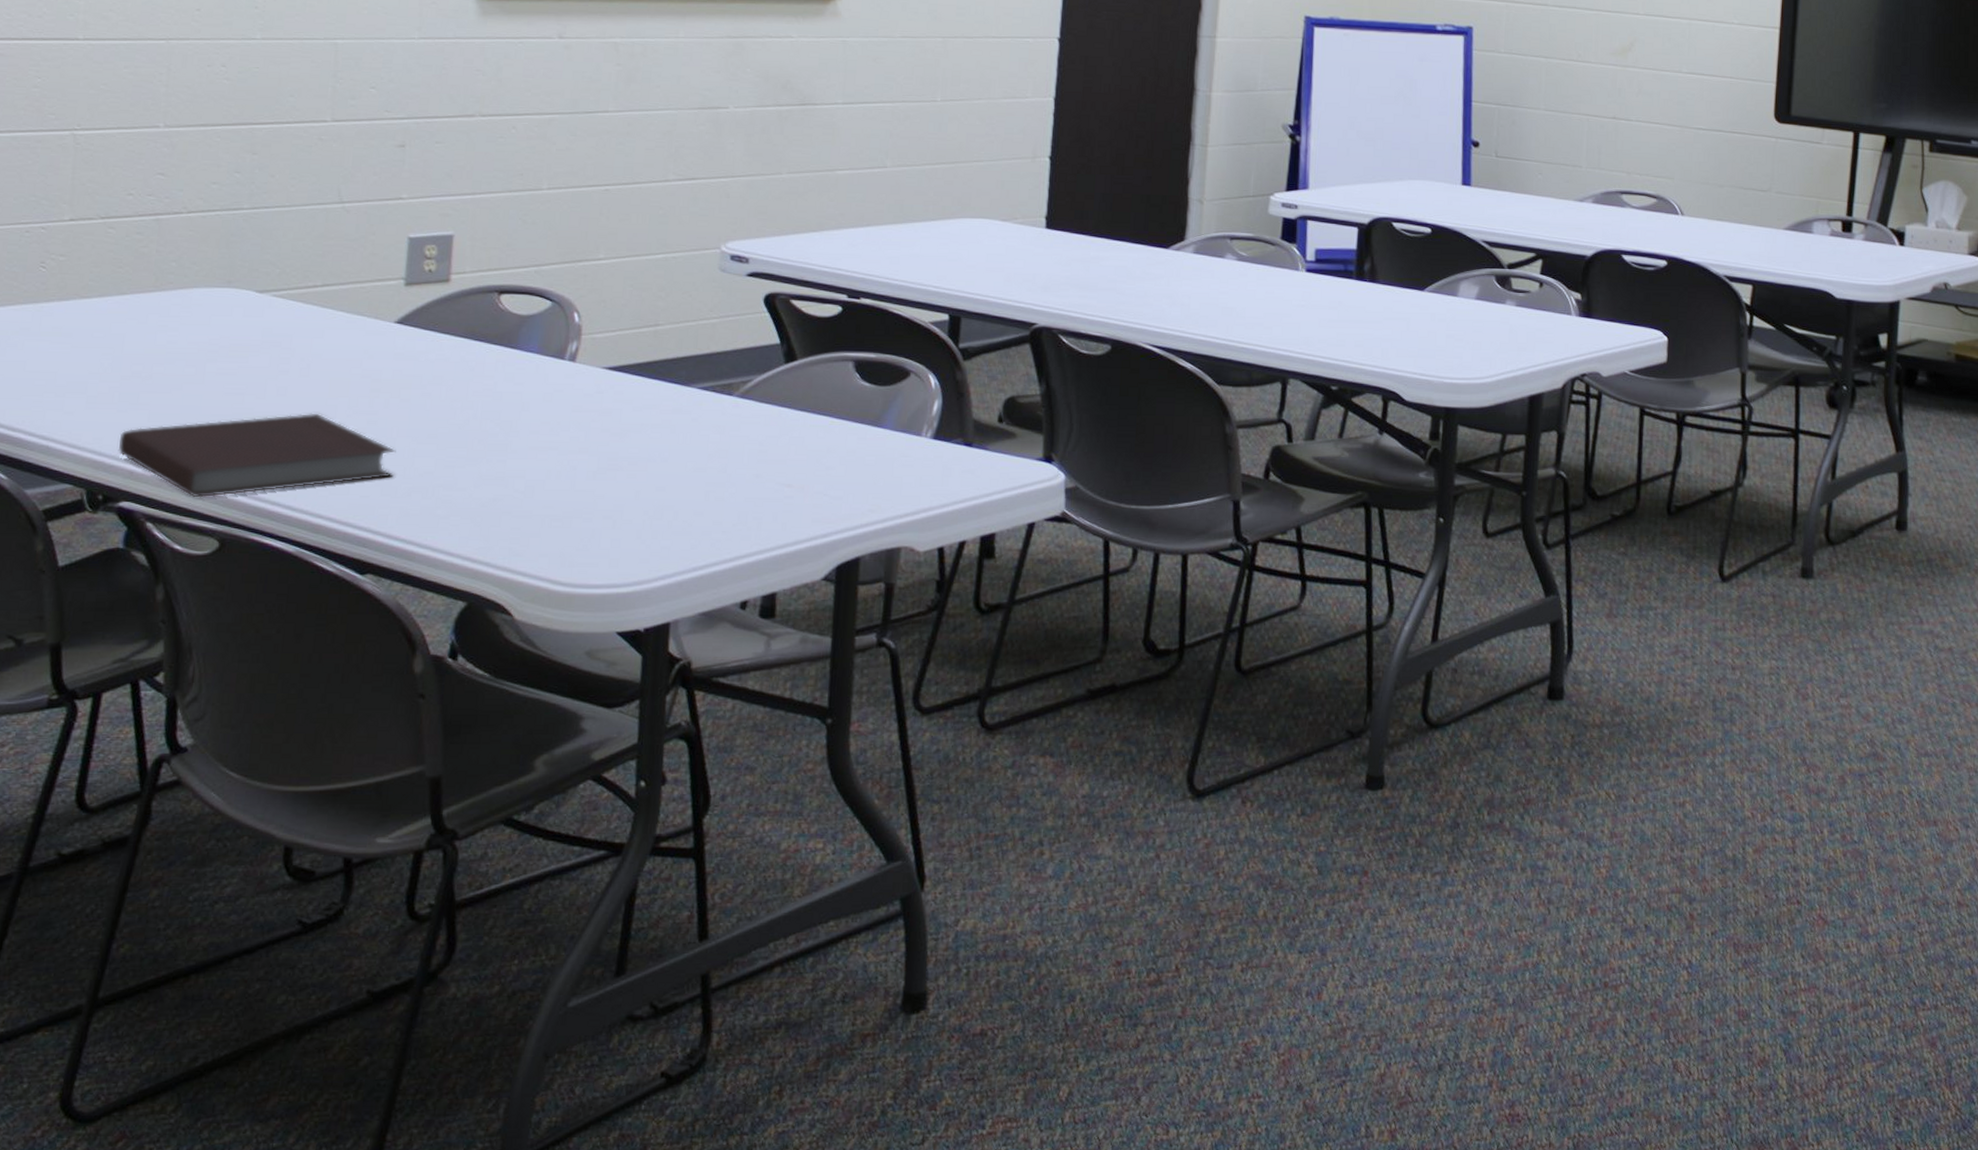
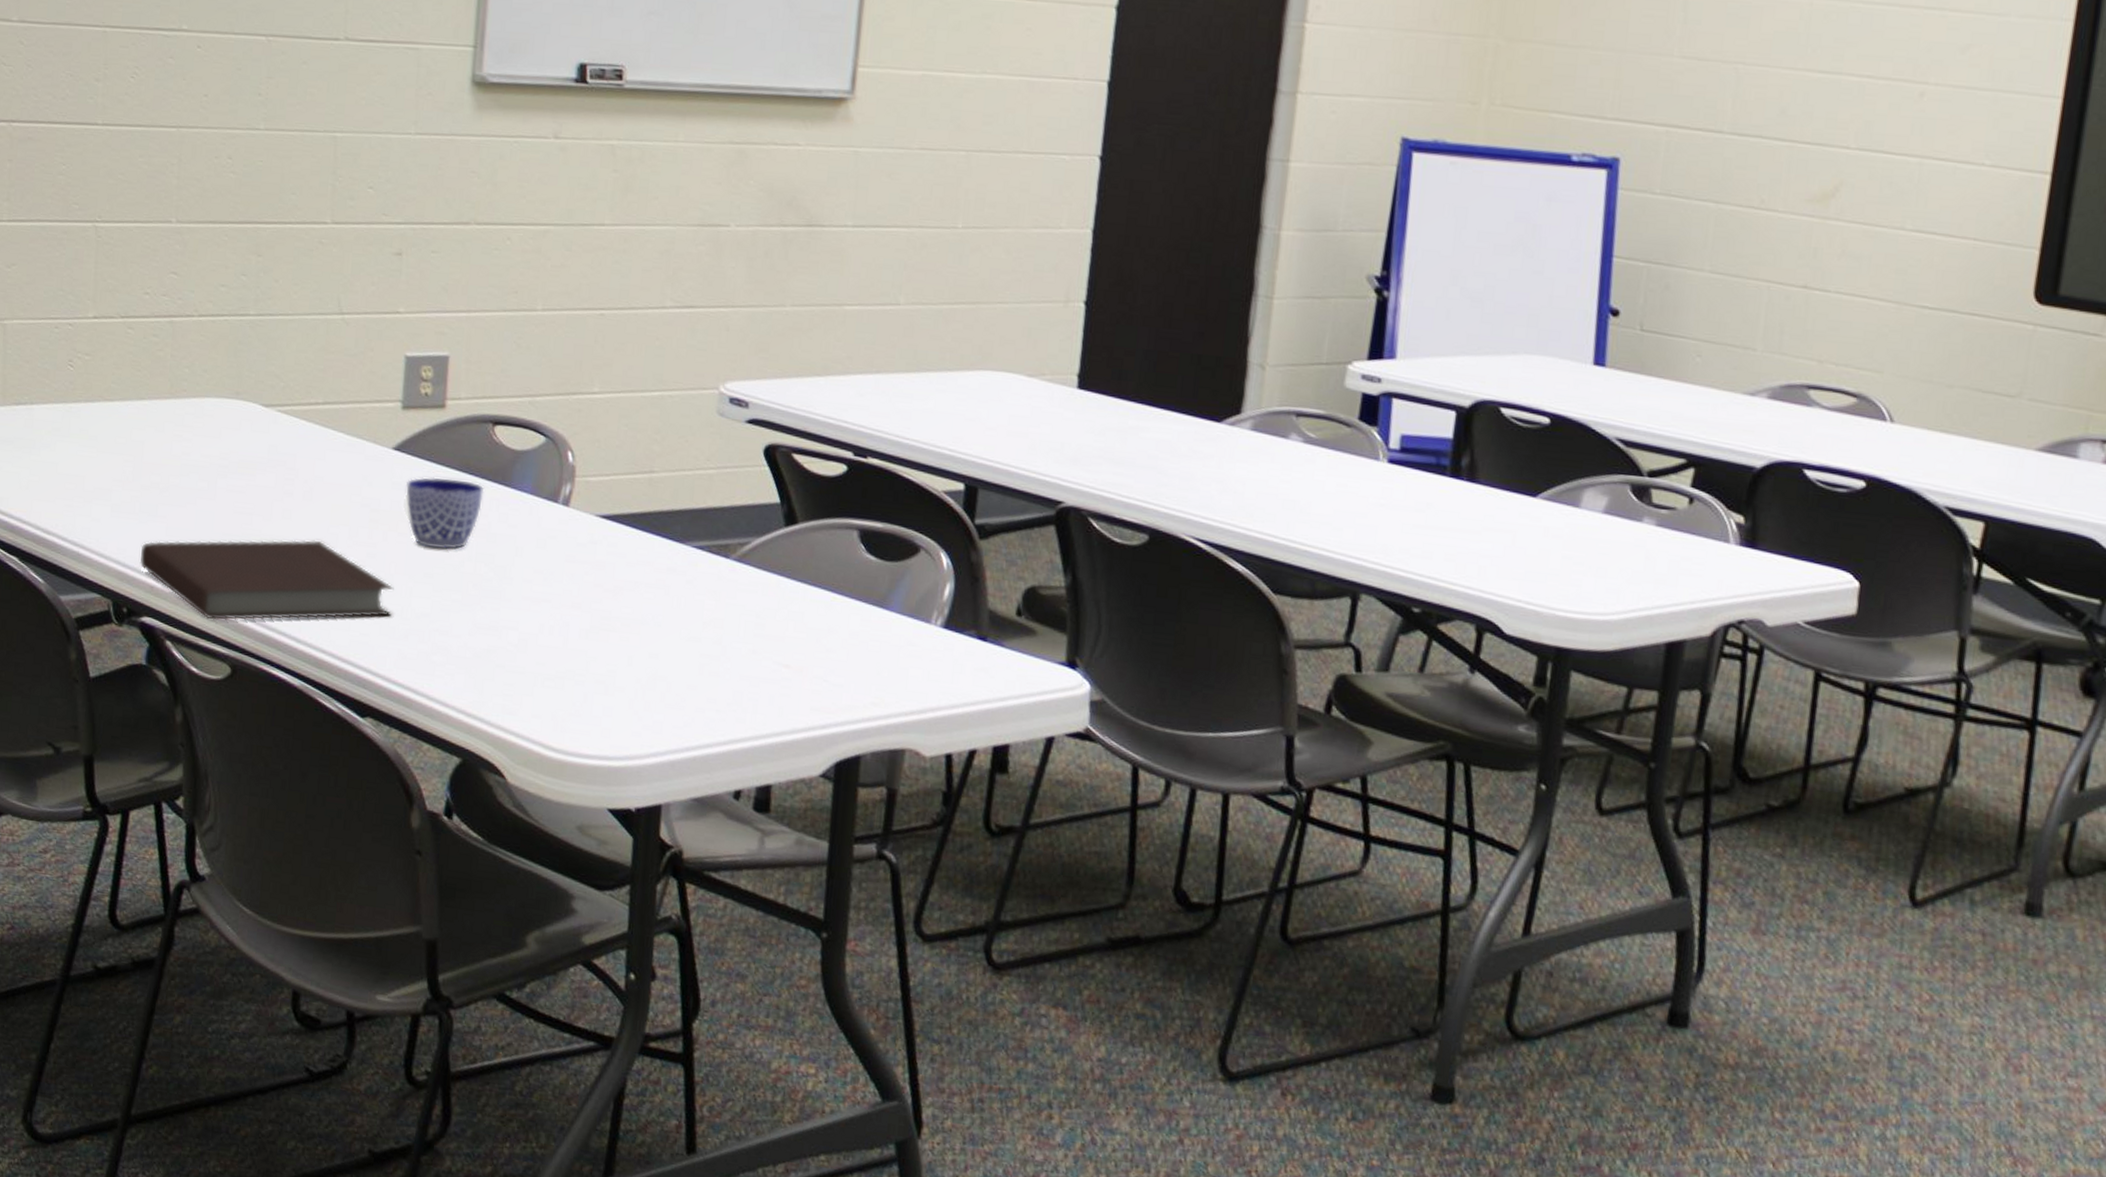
cup: none [405,345,490,411] -> present [402,477,485,550]

